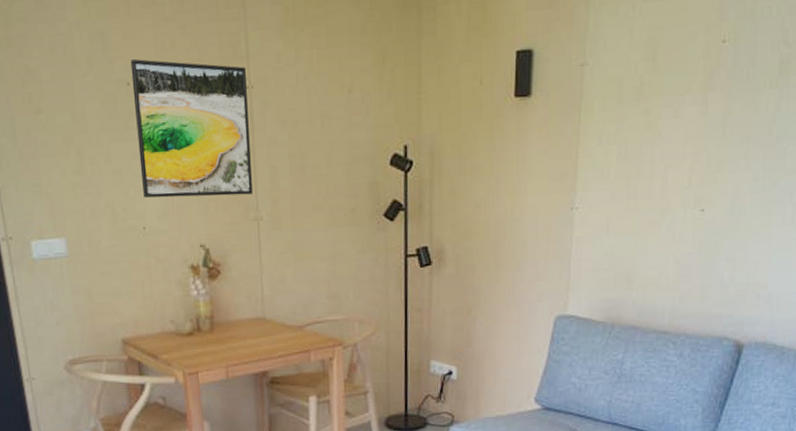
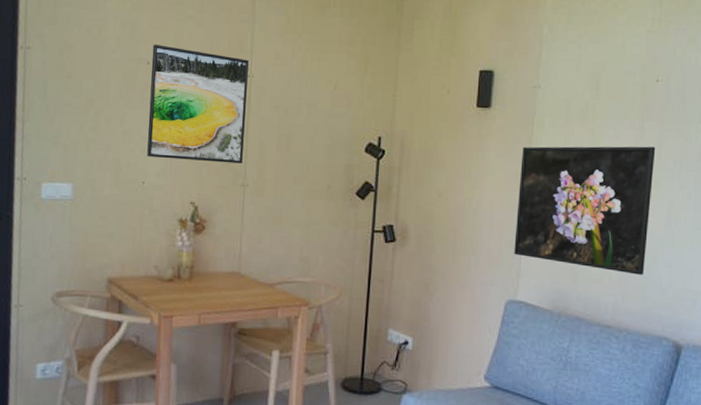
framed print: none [562,123,720,273] -> present [514,146,656,275]

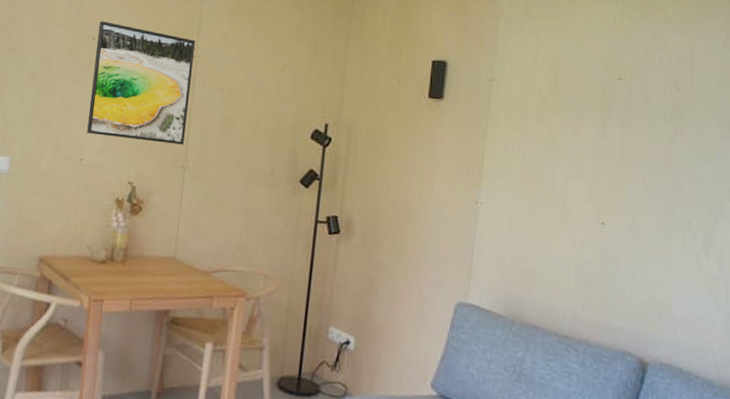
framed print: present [514,146,656,275] -> none [465,141,618,283]

